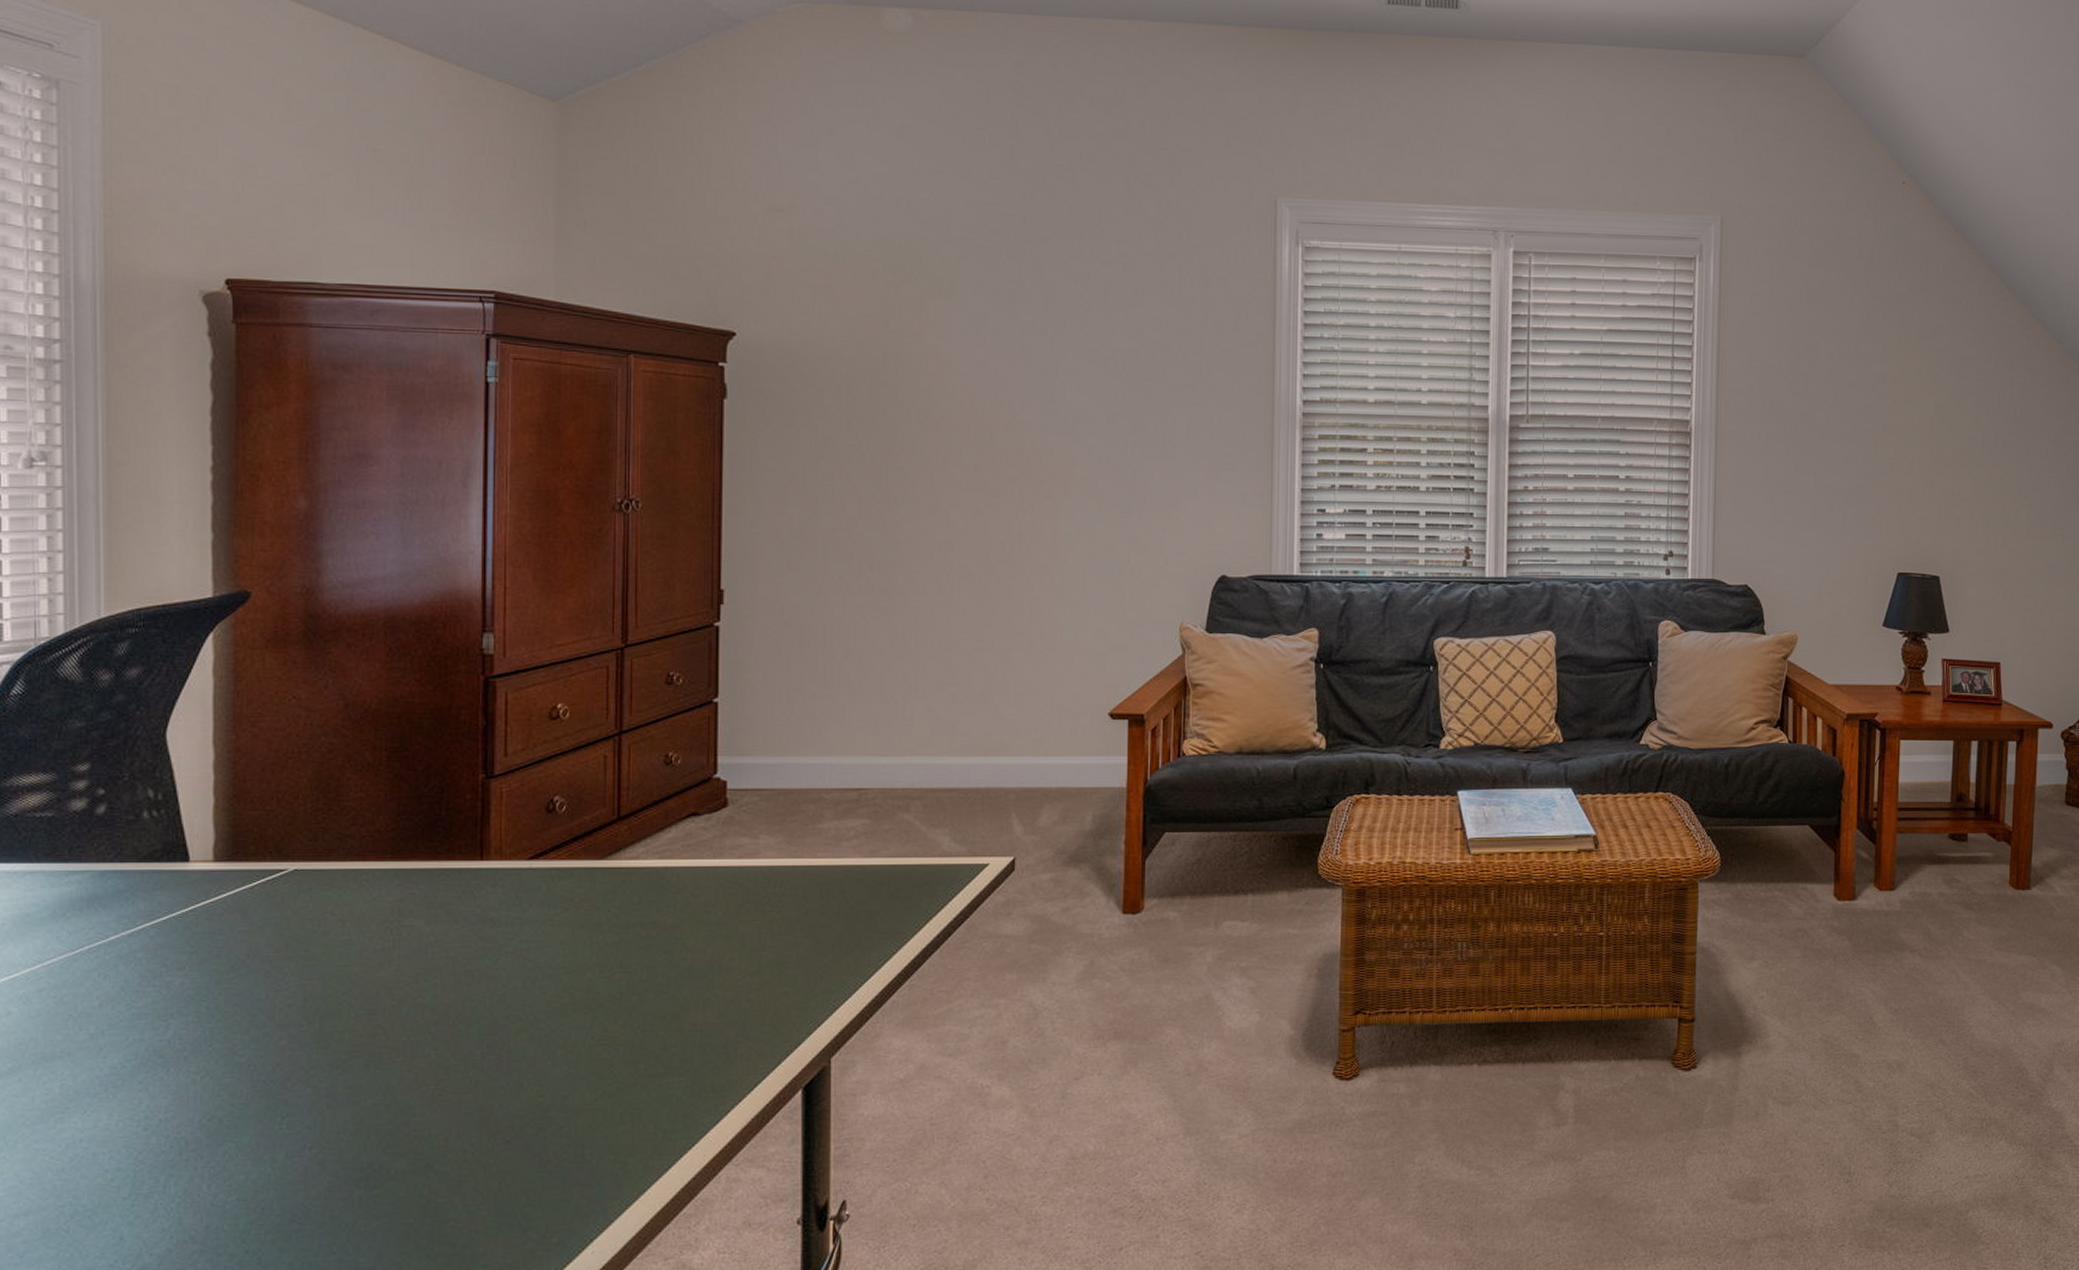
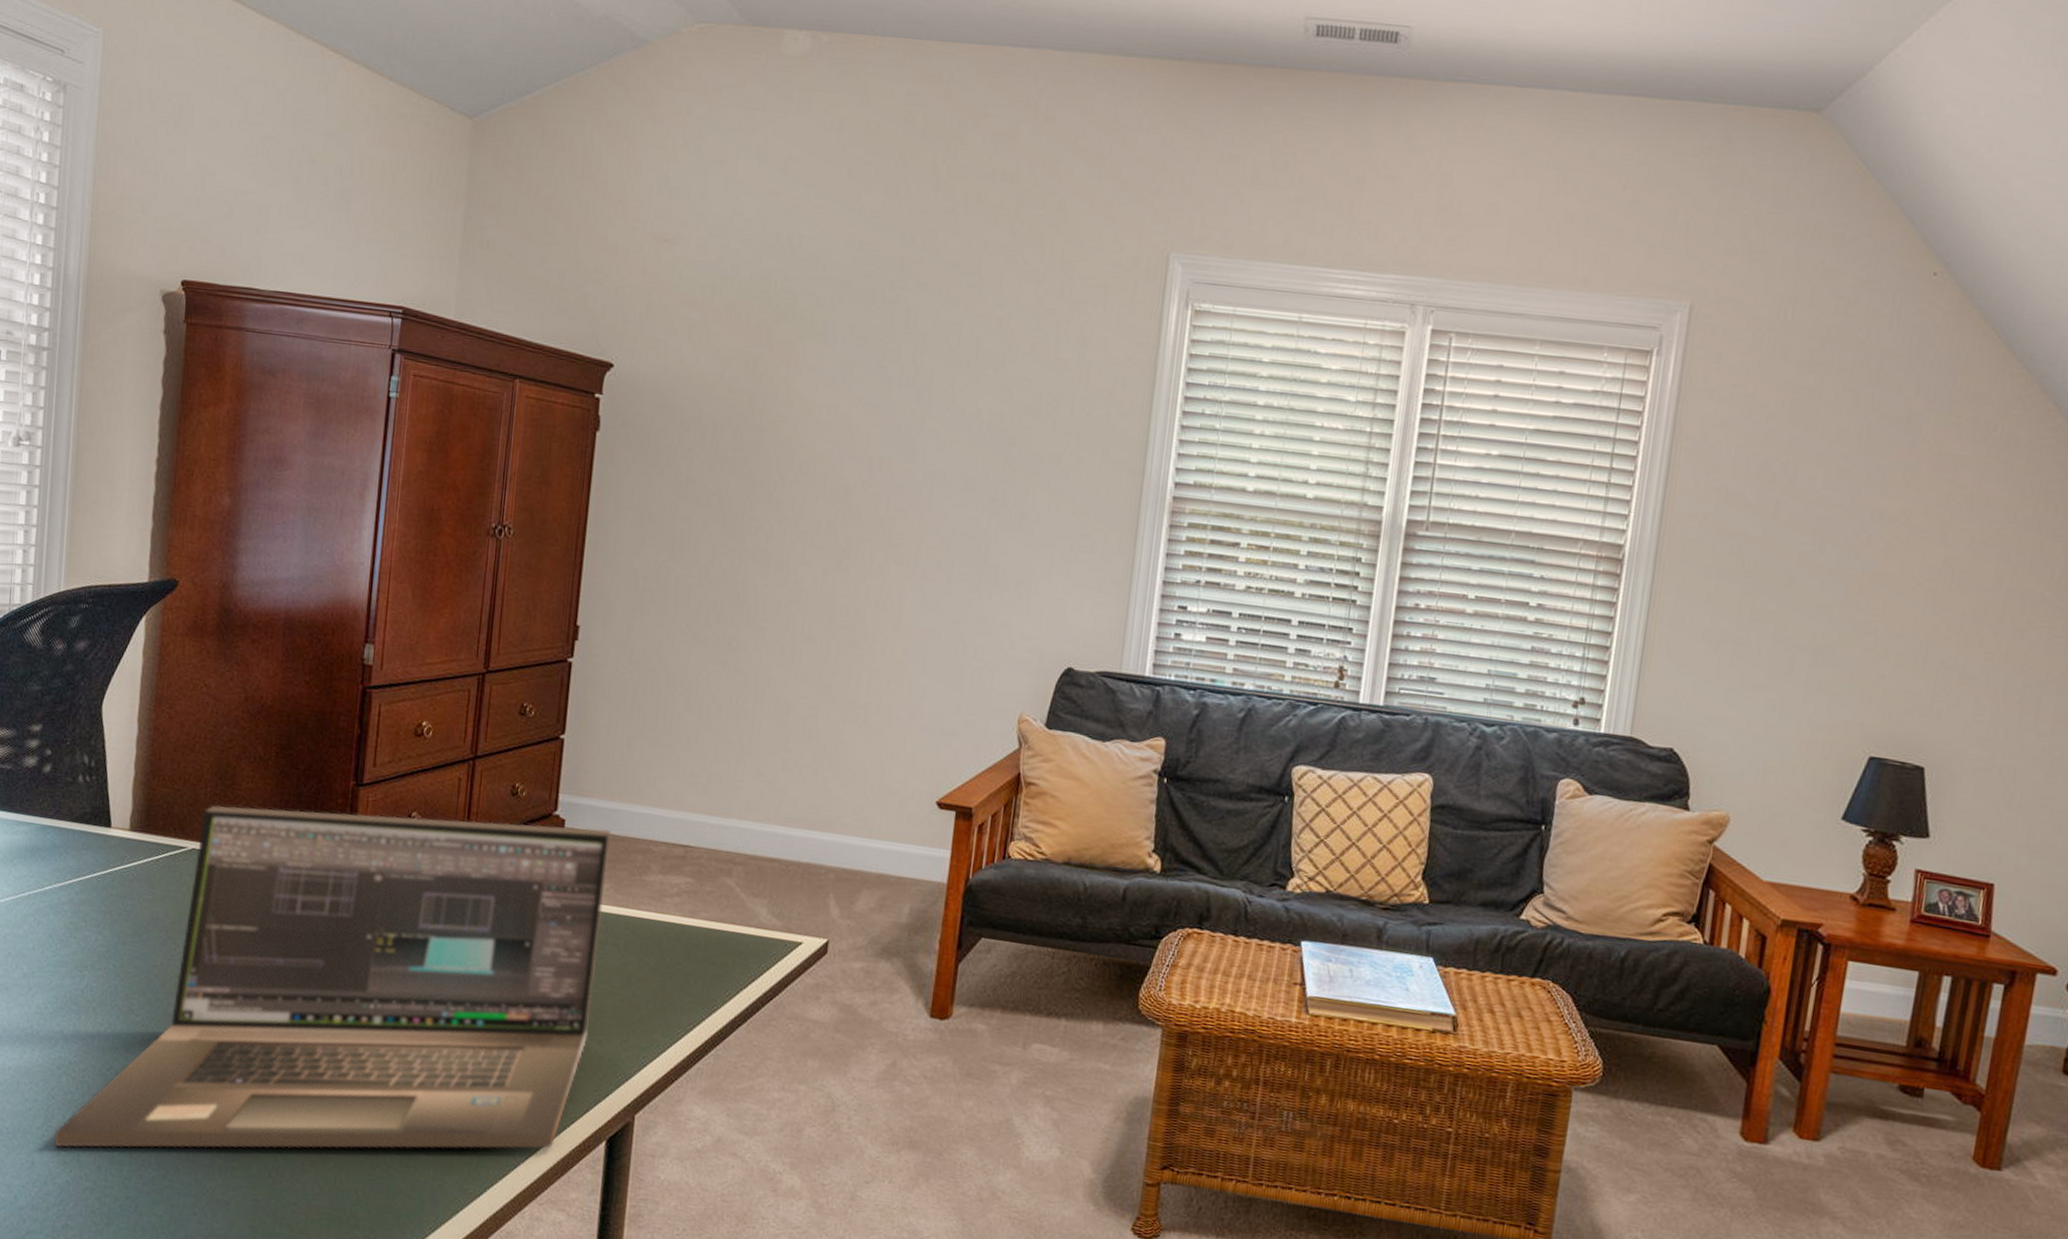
laptop: none [148,785,779,1215] -> present [54,805,611,1149]

